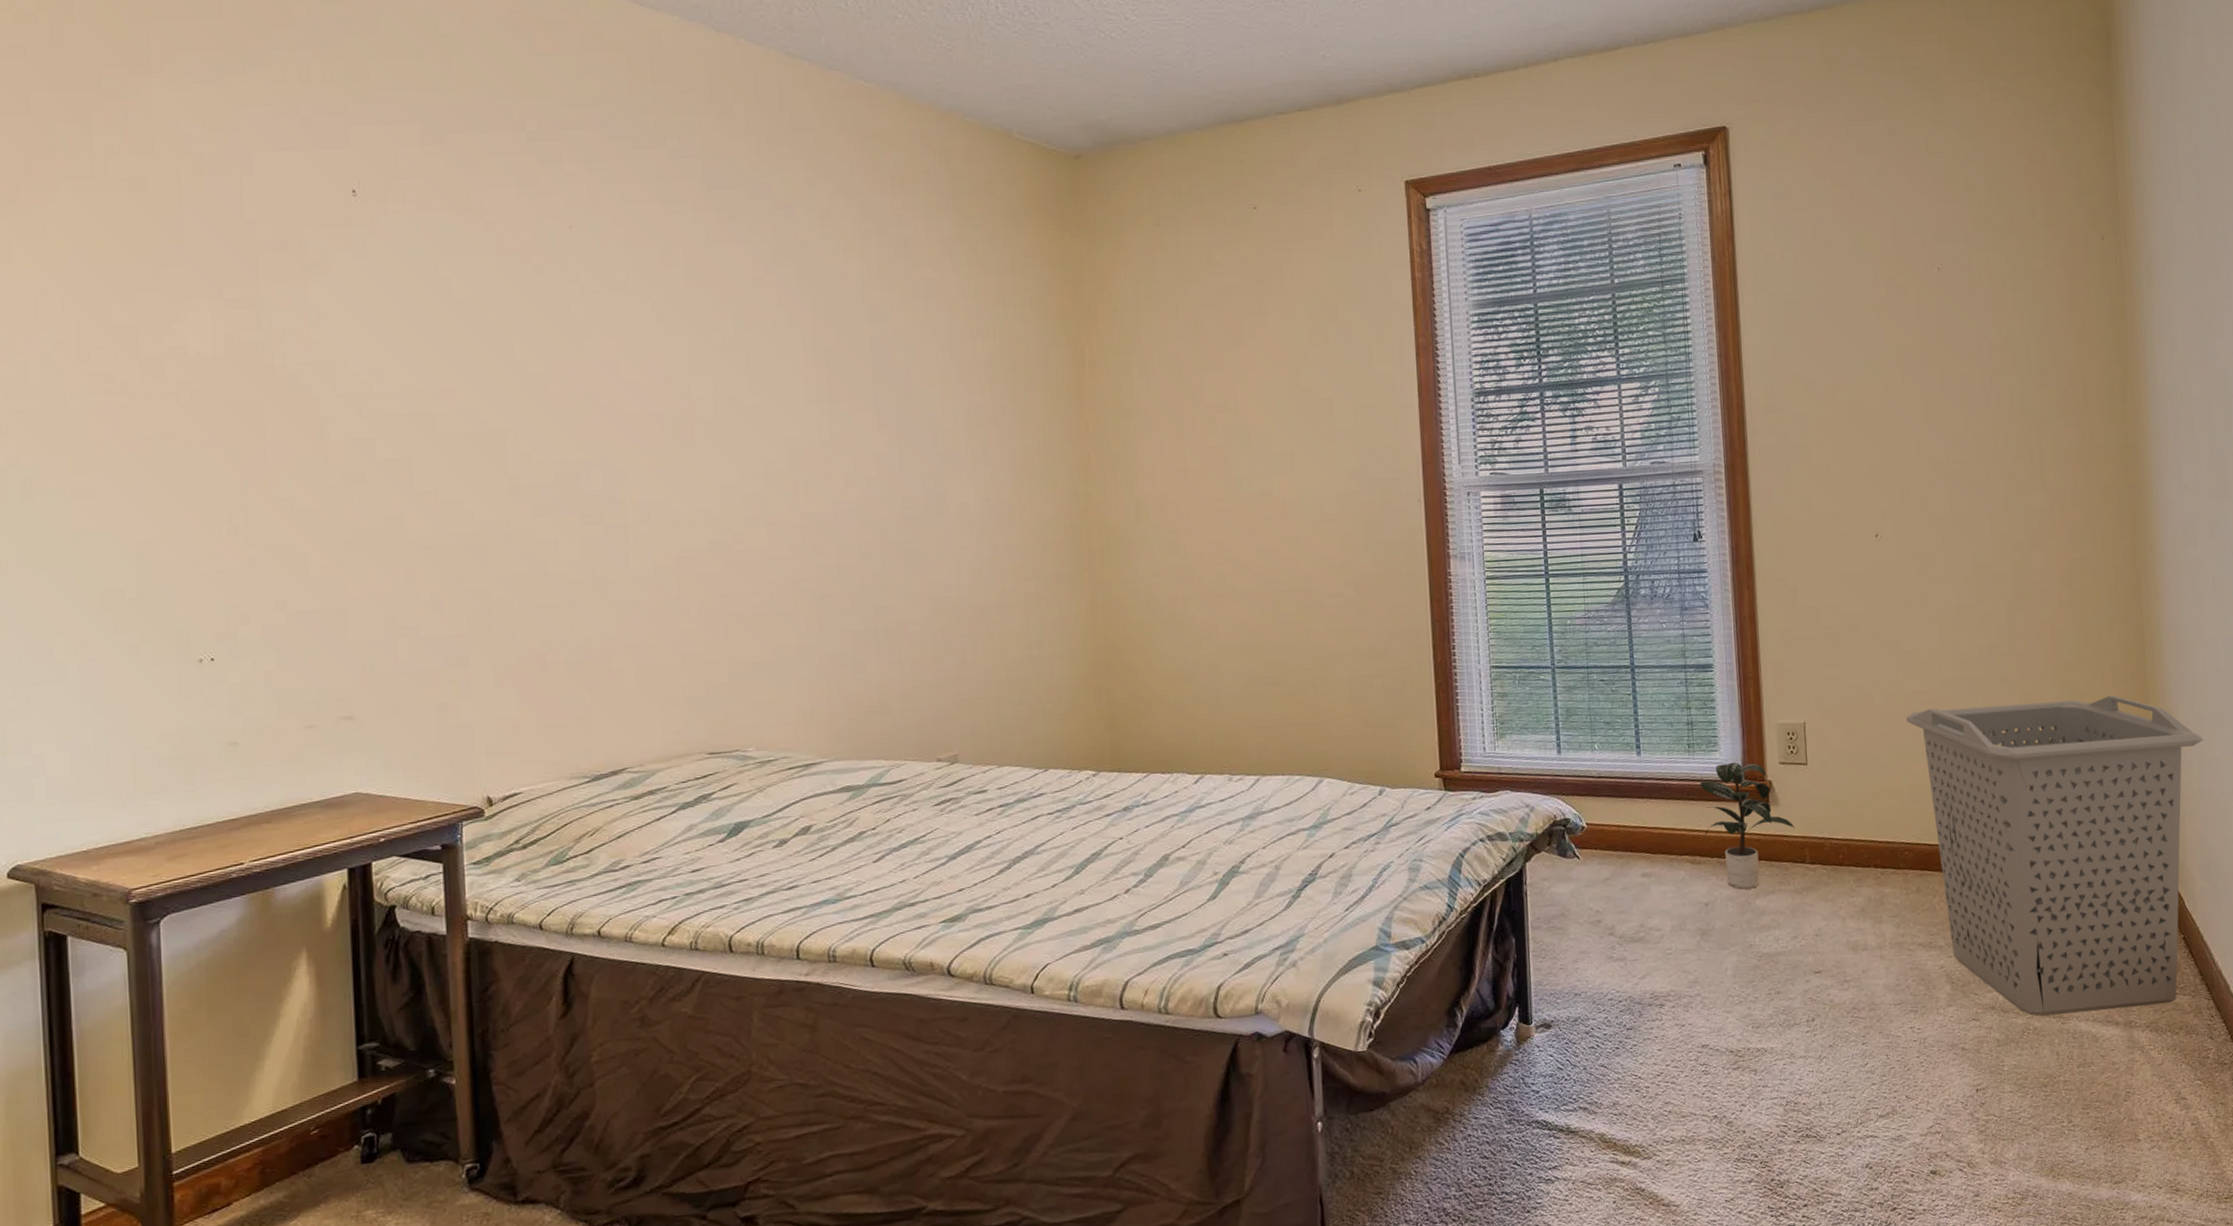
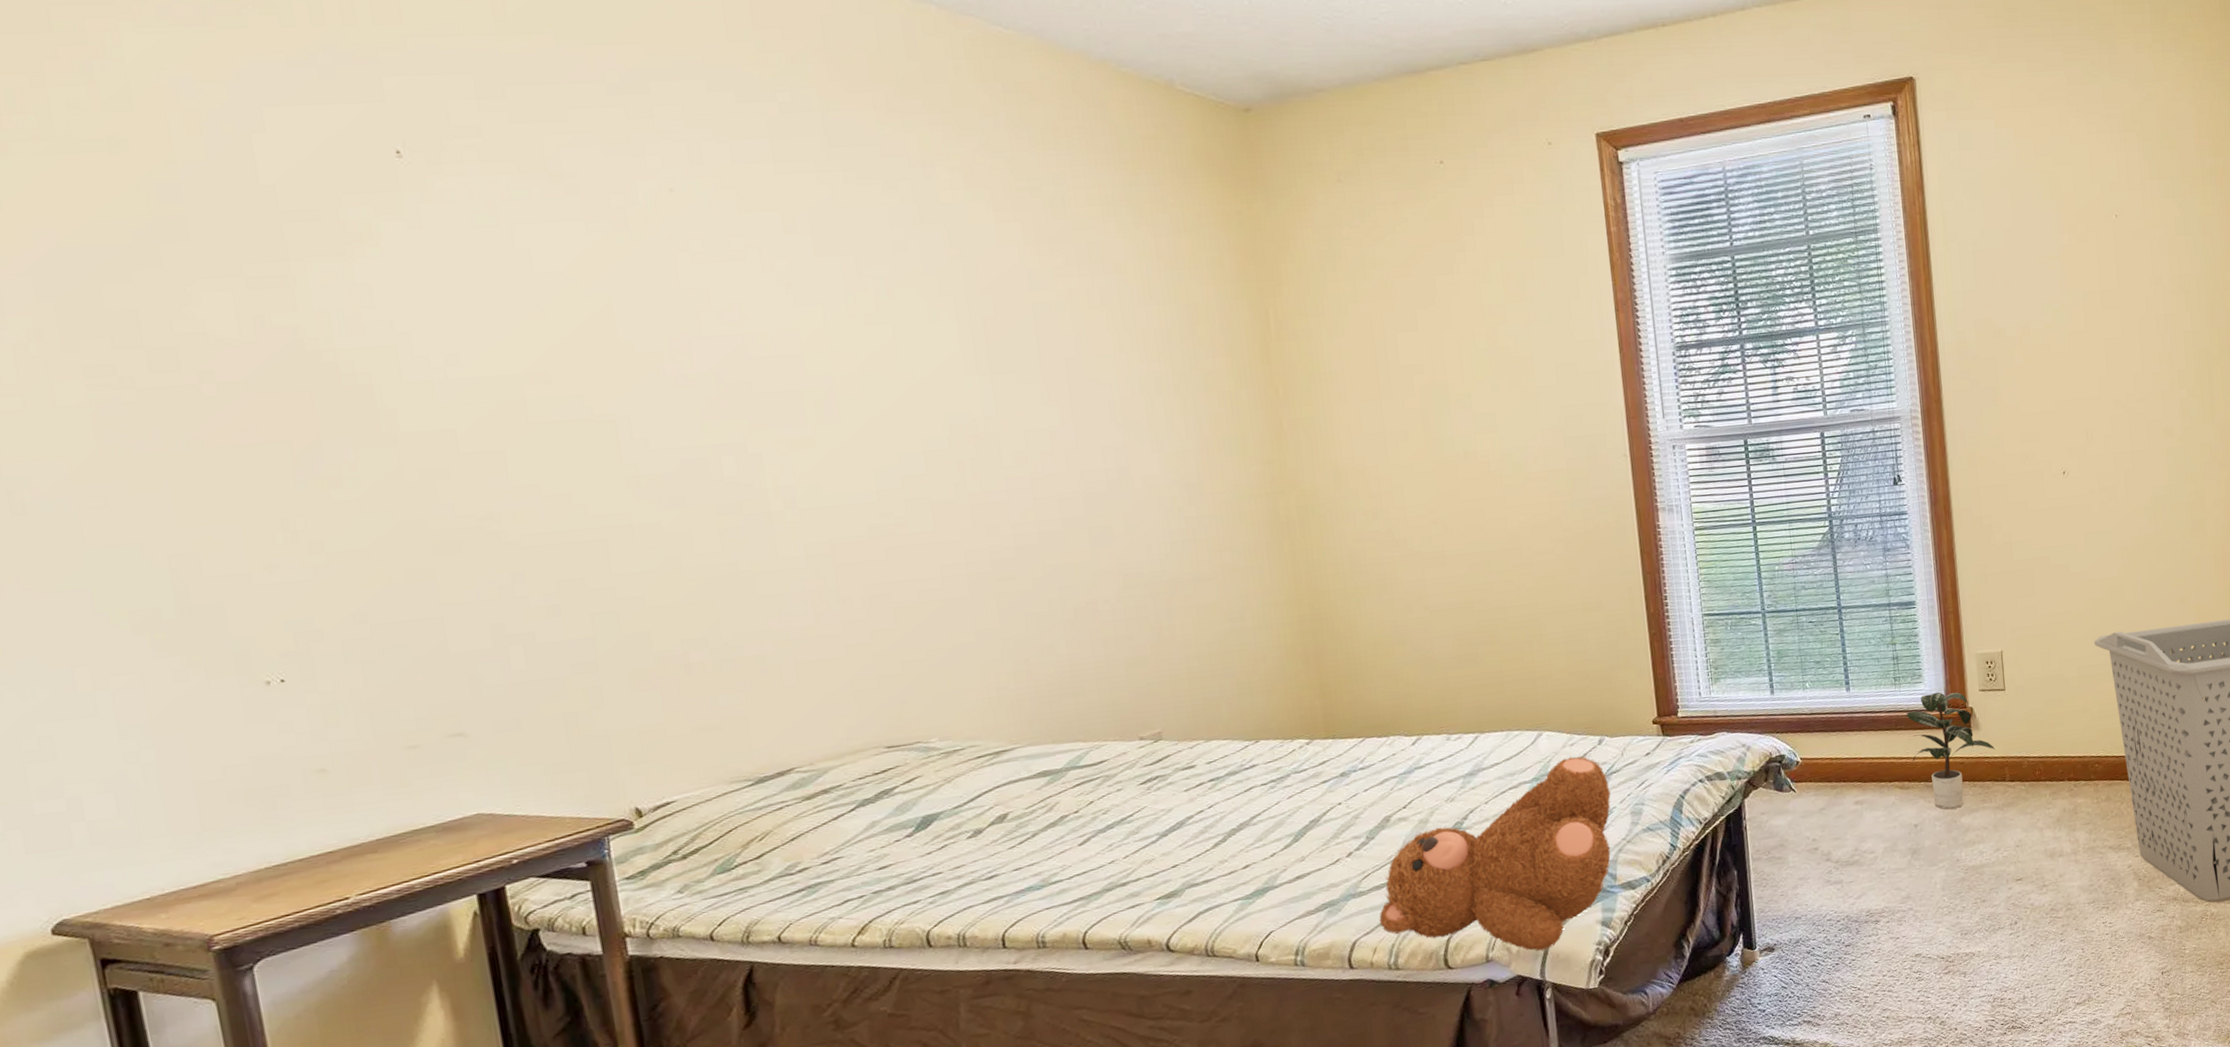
teddy bear: none [1152,806,1390,1008] -> present [1379,756,1612,952]

